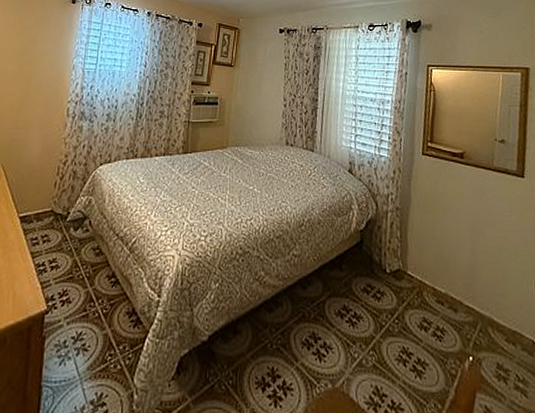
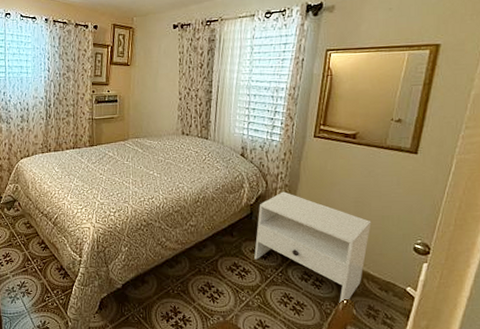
nightstand: none [366,216,489,360] -> present [254,191,372,303]

